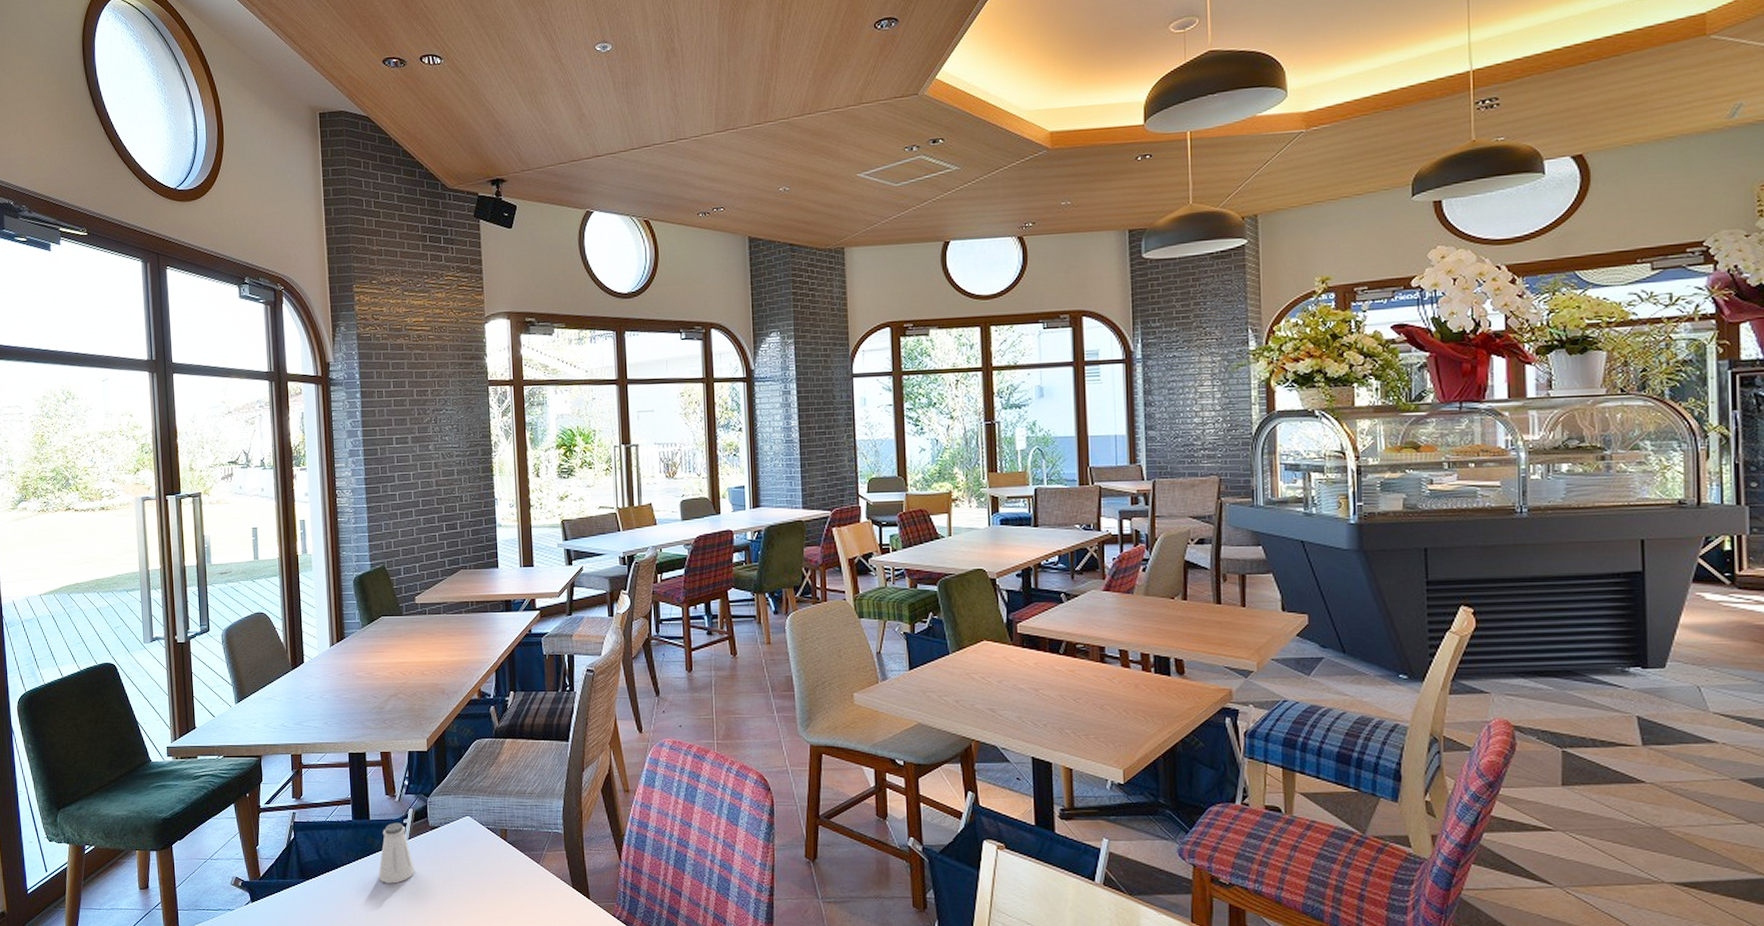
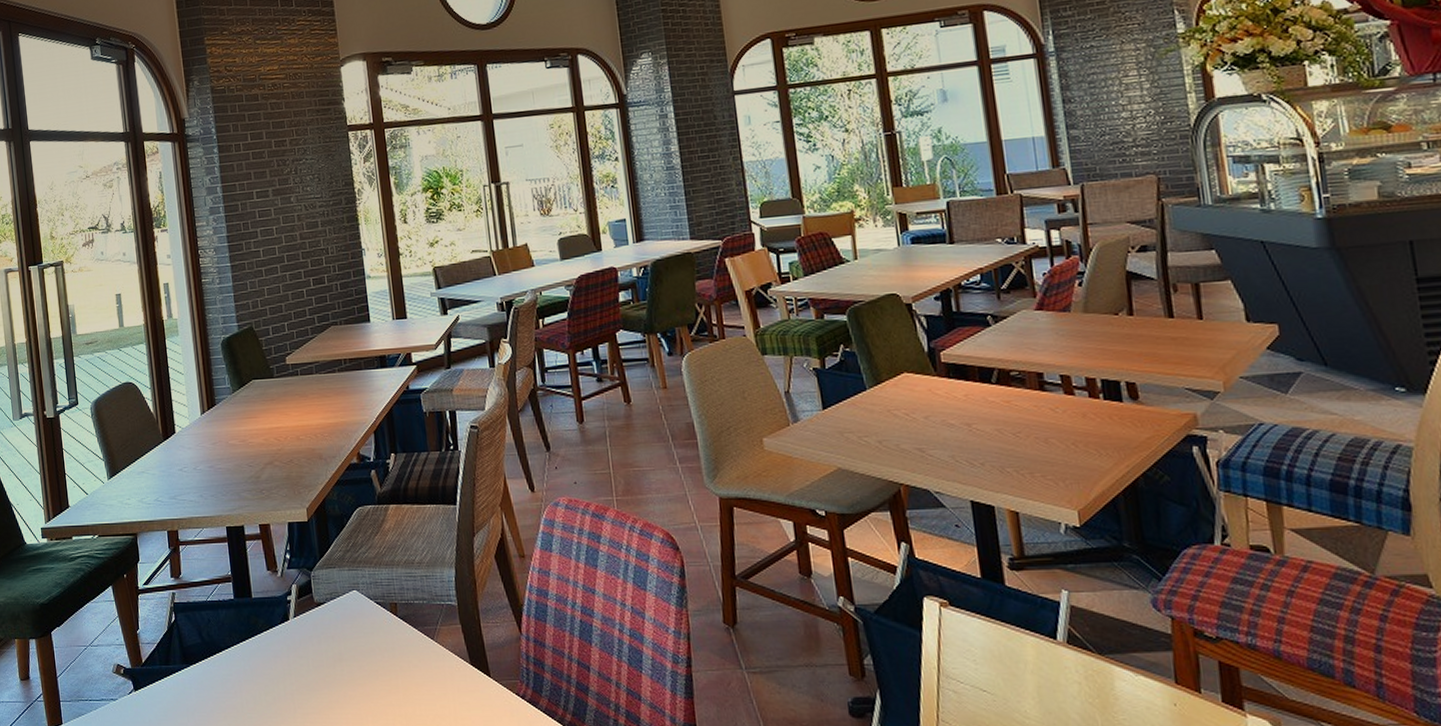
saltshaker: present [378,822,416,884] -> none [264,600,303,666]

